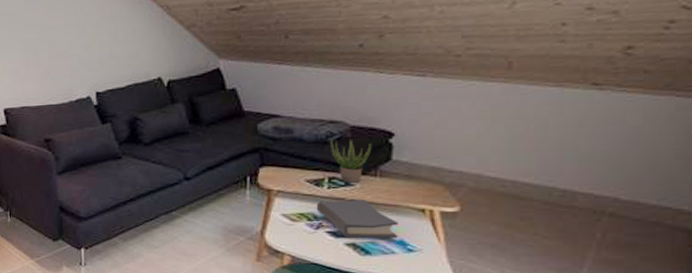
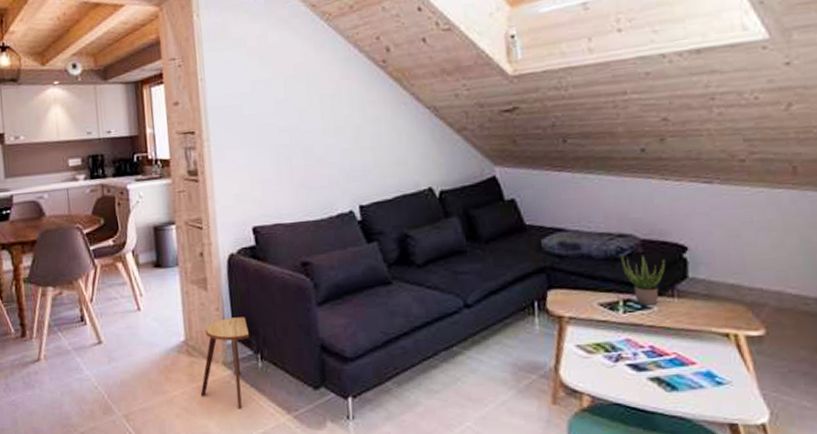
hardback book: present [316,200,398,238] -> none [612,325,705,371]

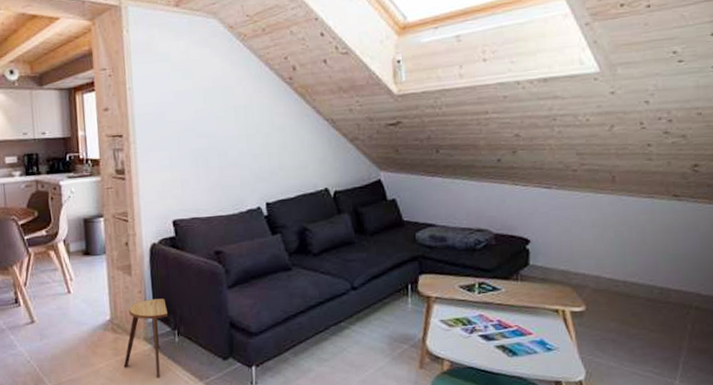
potted plant: present [621,254,666,307] -> none [478,245,513,288]

